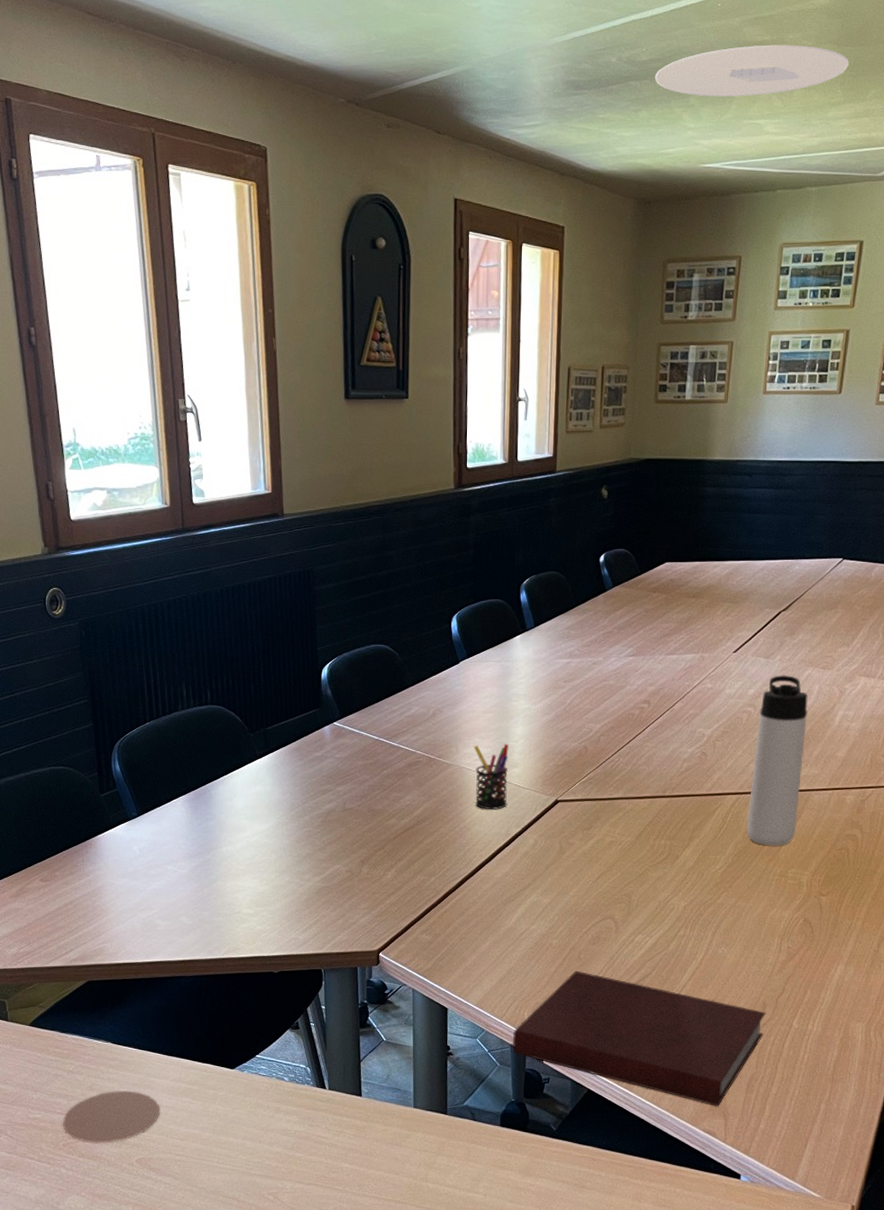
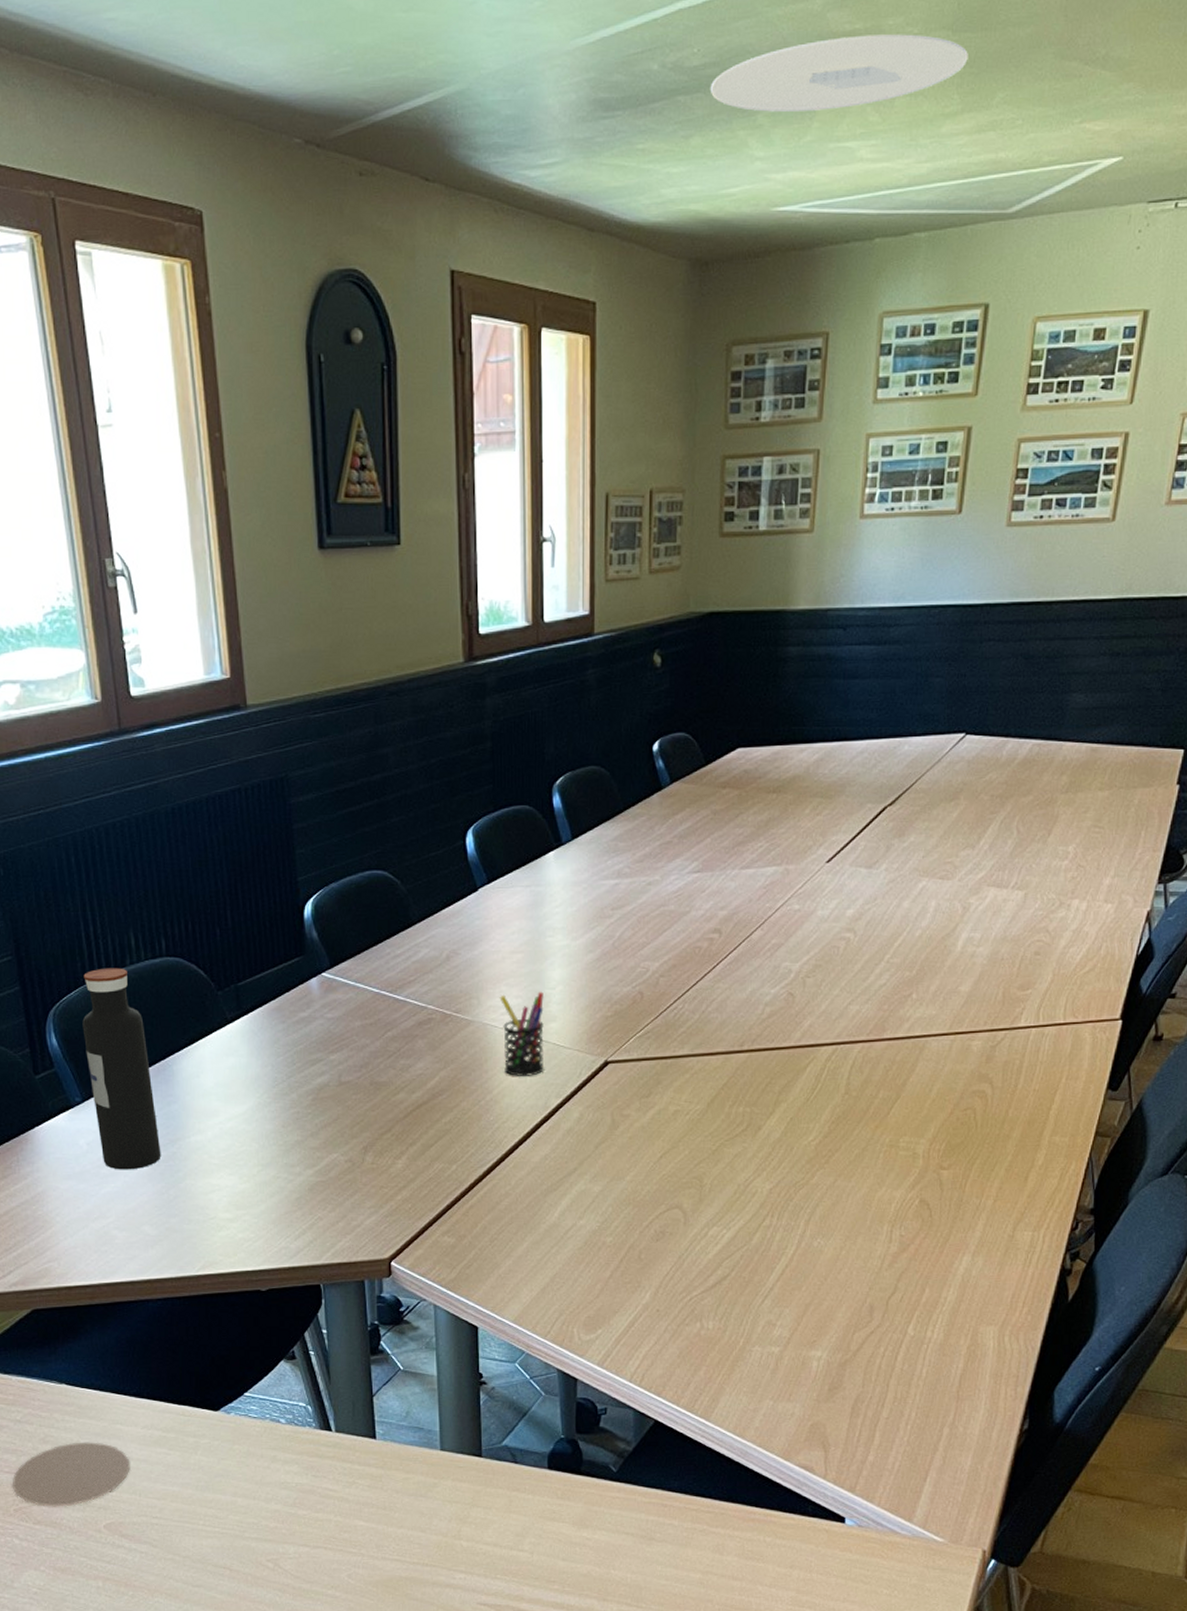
water bottle: none [141,711,199,872] -> present [82,968,161,1170]
notebook: present [513,970,766,1106] -> none [560,1274,874,1435]
thermos bottle: present [746,674,808,846] -> none [846,888,923,1109]

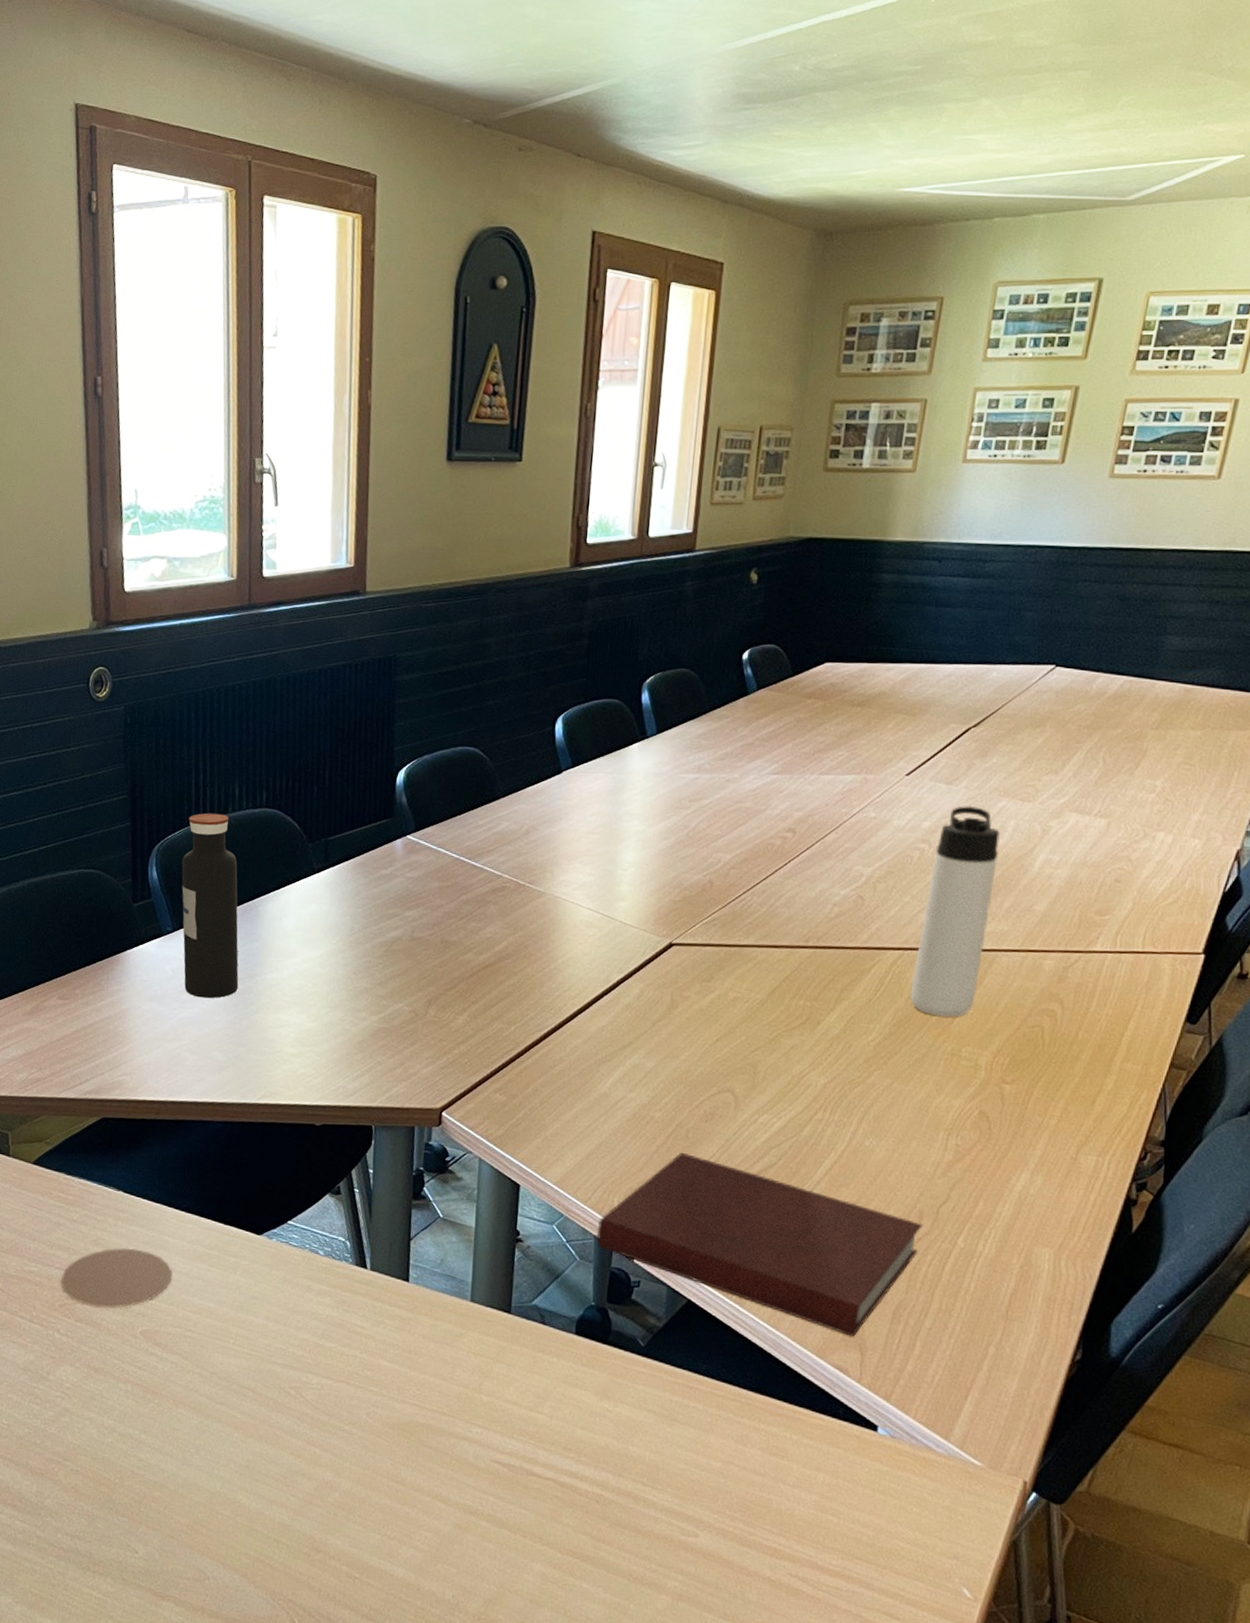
pen holder: present [499,991,545,1076] -> none [570,871,616,950]
notebook: none [560,1274,874,1435] -> present [597,1152,923,1336]
ceiling light: present [710,34,968,112] -> none [846,45,1096,108]
thermos bottle: none [846,888,923,1109] -> present [909,805,1000,1018]

